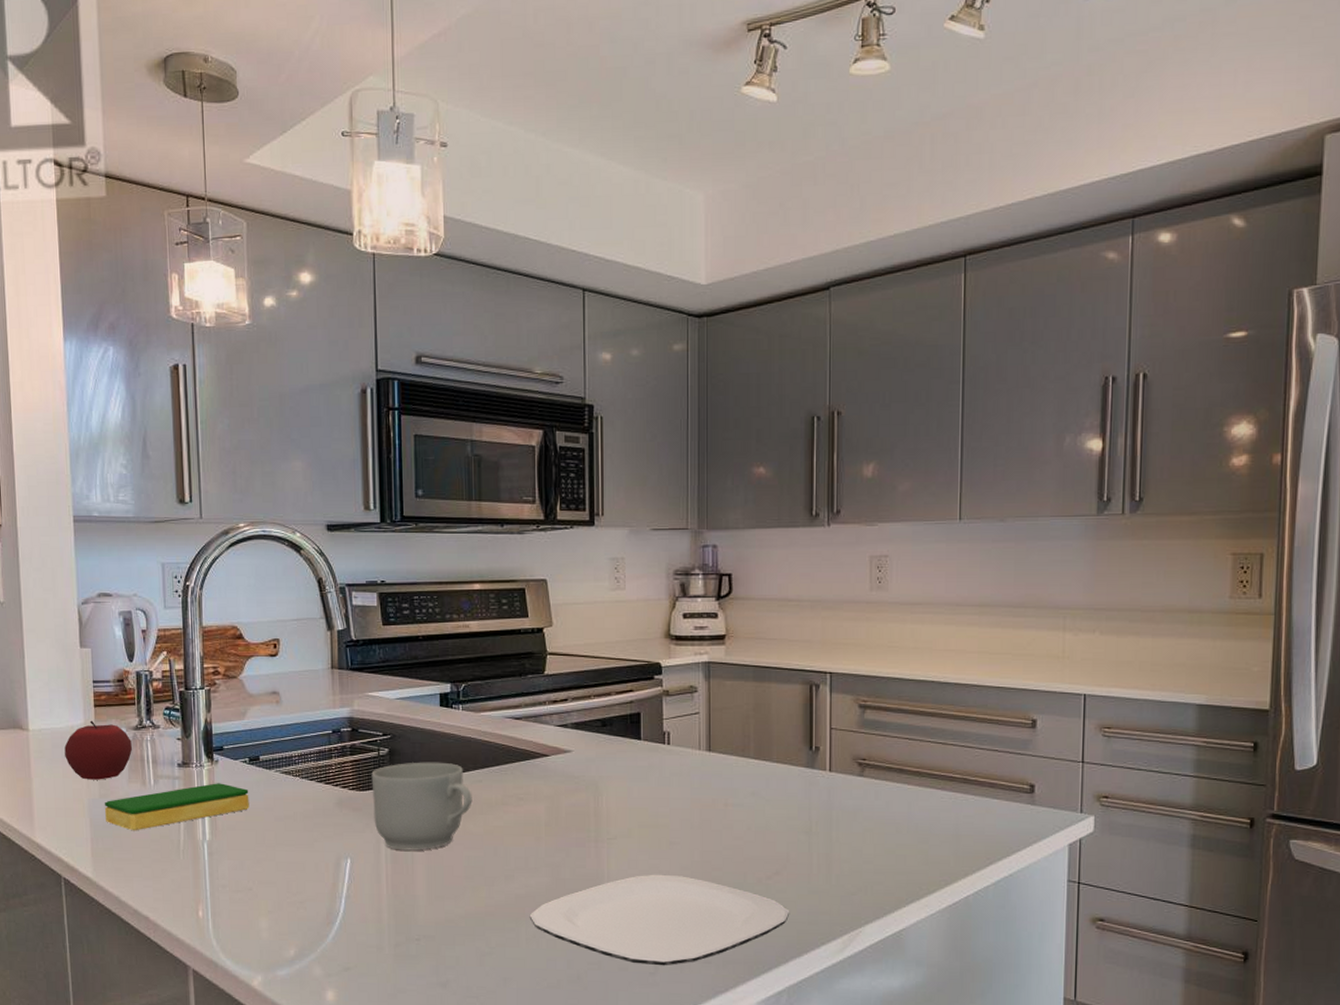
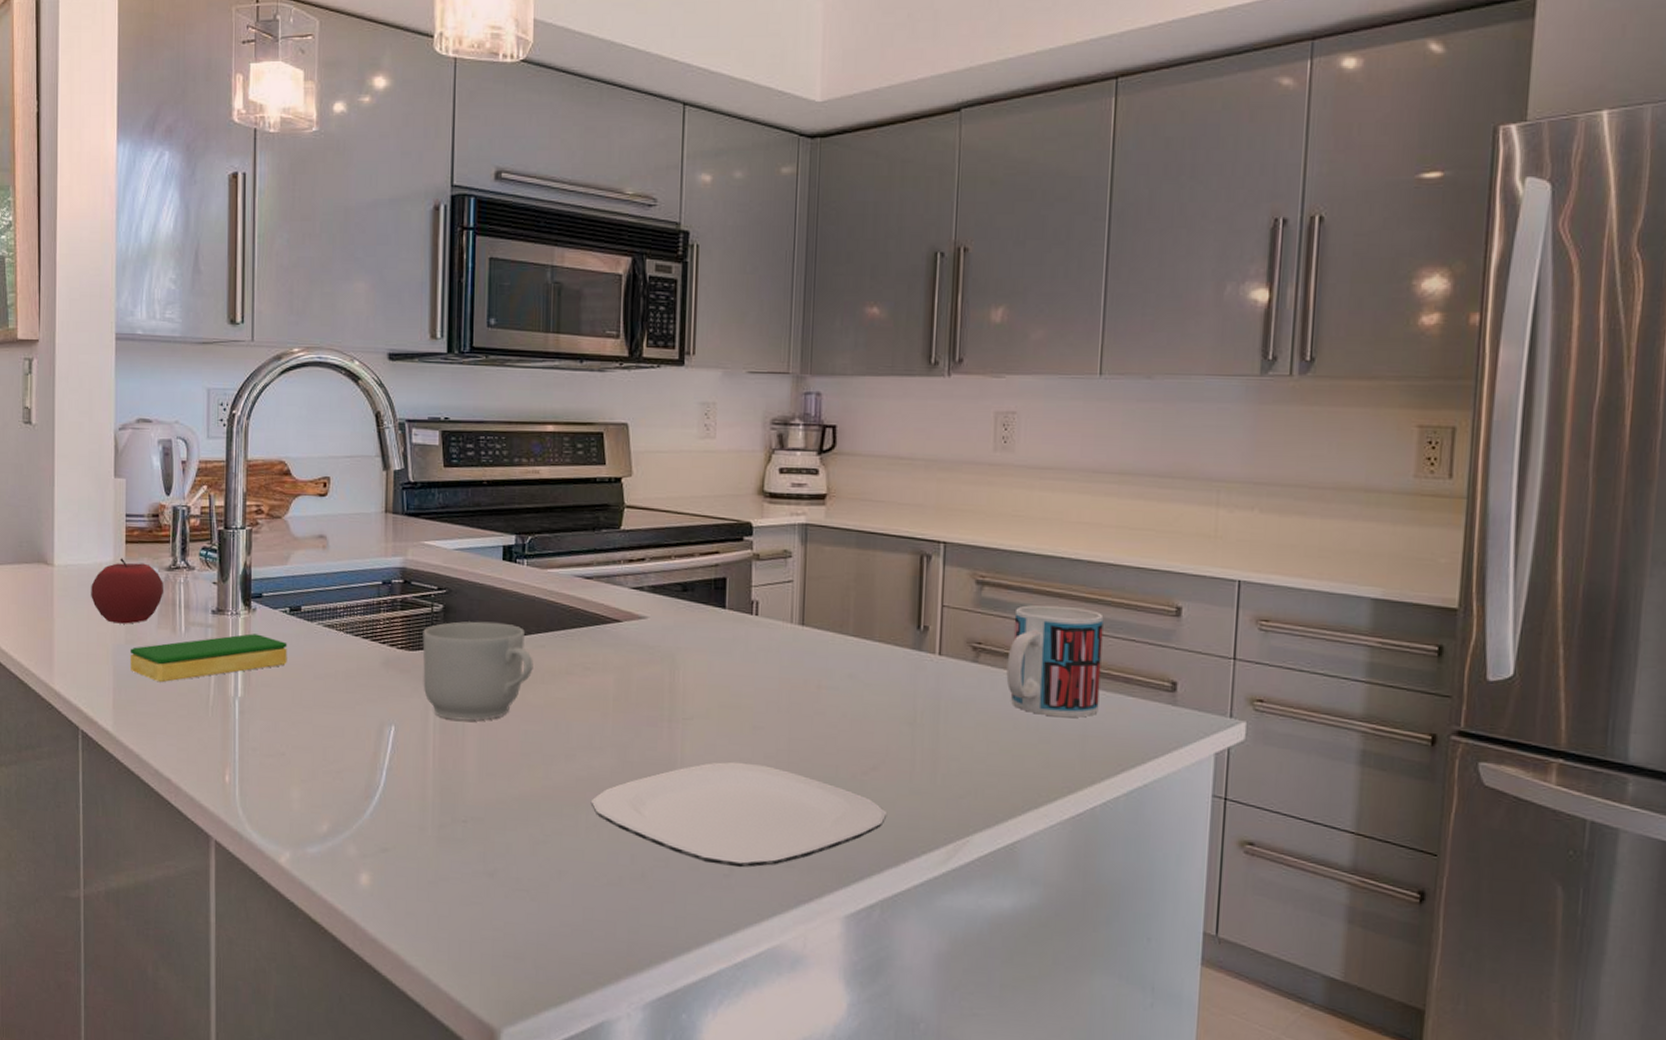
mug: none [888,723,970,820] -> present [1006,605,1104,718]

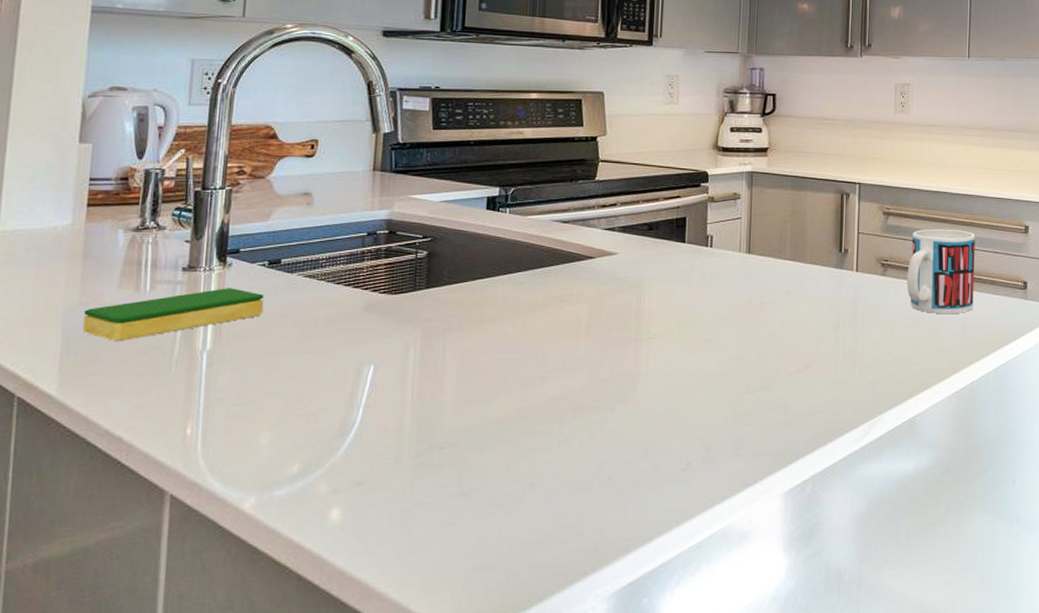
apple: present [91,558,164,624] -> none [41,221,129,286]
mug: present [422,621,534,721] -> none [404,264,513,355]
plate: present [590,761,888,868] -> none [563,371,817,462]

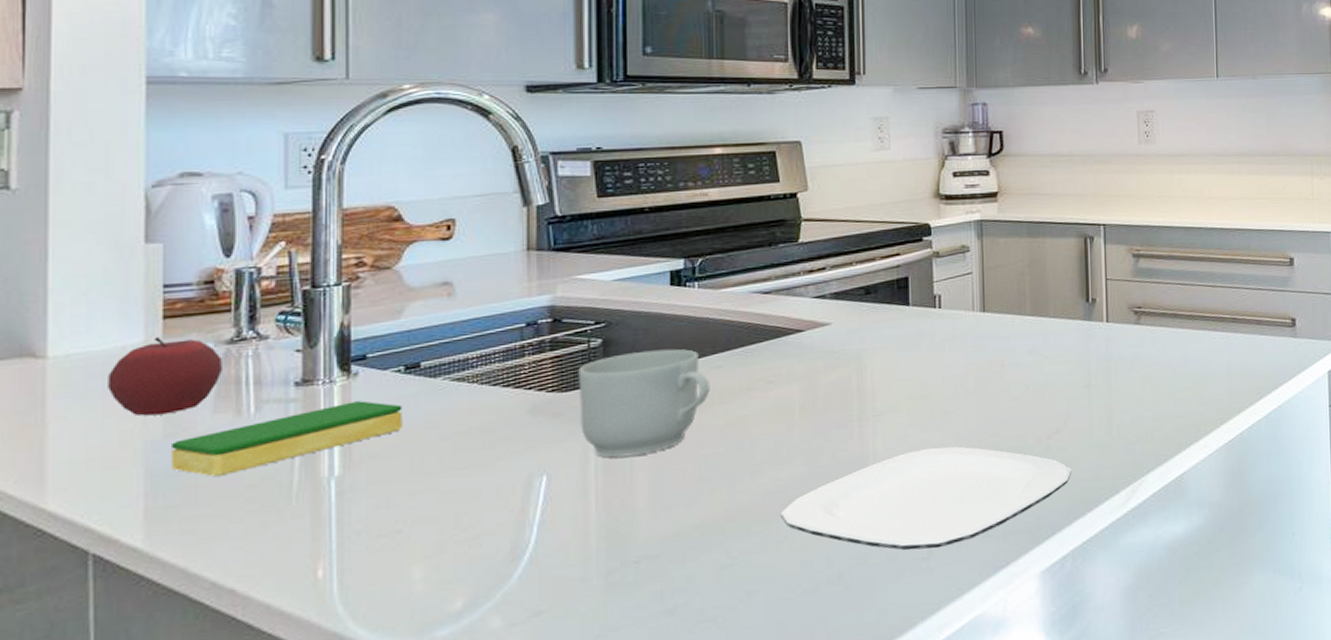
apple: none [41,221,129,286] -> present [108,337,224,416]
mug: none [404,264,513,355] -> present [578,349,710,458]
plate: none [563,371,817,462] -> present [780,446,1072,550]
mug: present [907,228,976,314] -> none [1163,267,1239,361]

